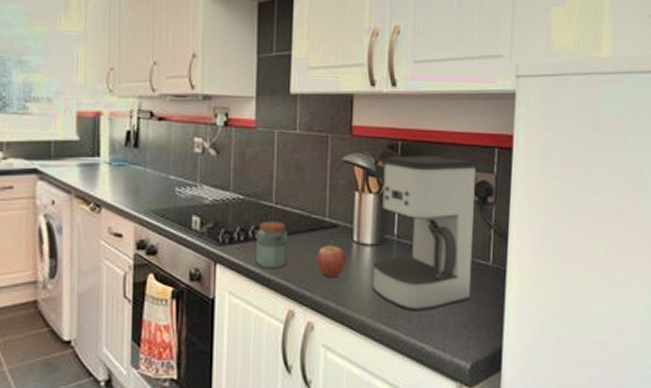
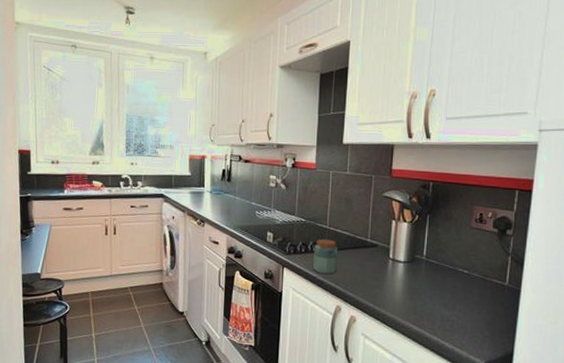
fruit: present [316,240,347,278] -> none [359,256,384,285]
coffee maker: present [373,155,477,311] -> none [404,193,498,316]

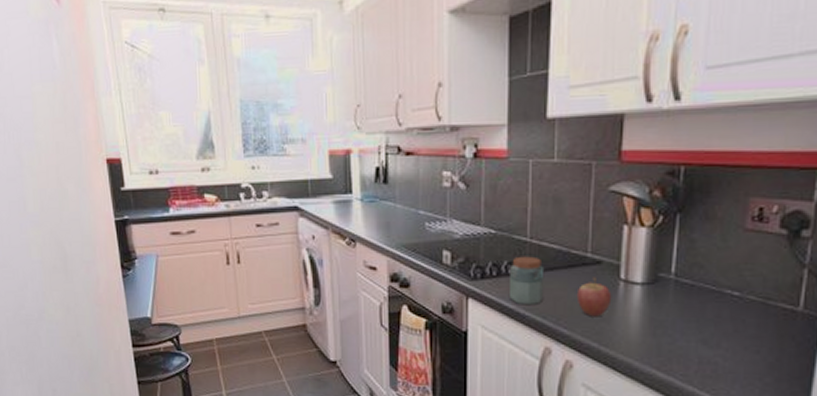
fruit: none [359,256,384,285] -> present [576,277,612,317]

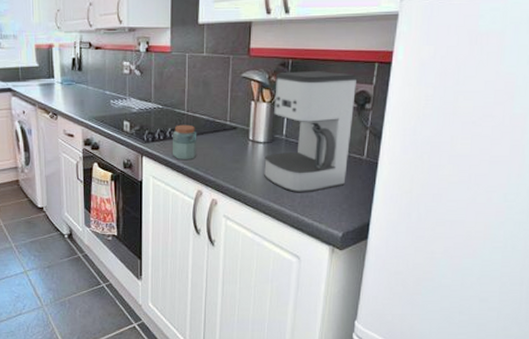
fruit: present [576,277,612,317] -> none [219,138,244,167]
coffee maker: none [642,182,789,358] -> present [264,71,358,193]

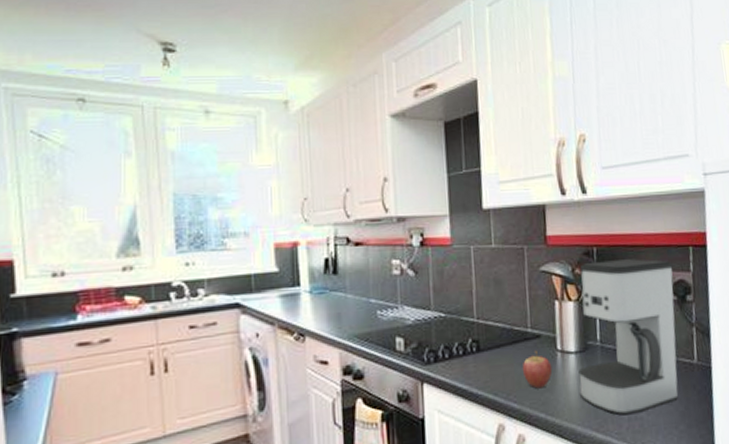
peanut butter: present [173,124,197,161] -> none [461,336,494,385]
fruit: none [219,138,244,167] -> present [522,350,553,389]

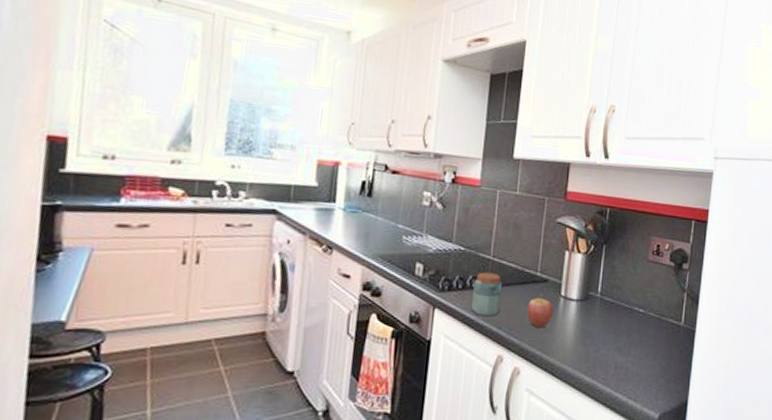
peanut butter: none [461,336,494,385] -> present [471,272,503,317]
coffee maker: present [578,259,678,416] -> none [575,221,675,363]

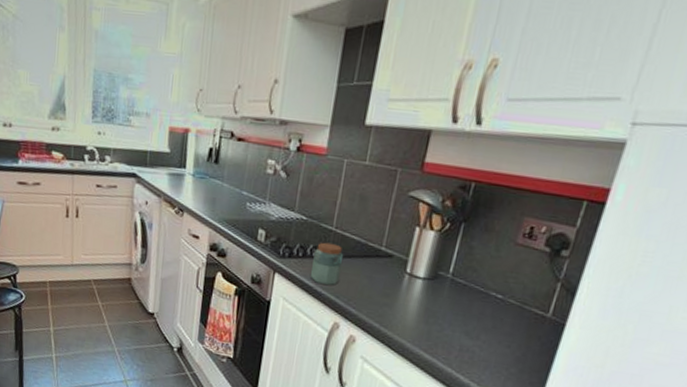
fruit: present [526,293,554,328] -> none [367,268,397,302]

